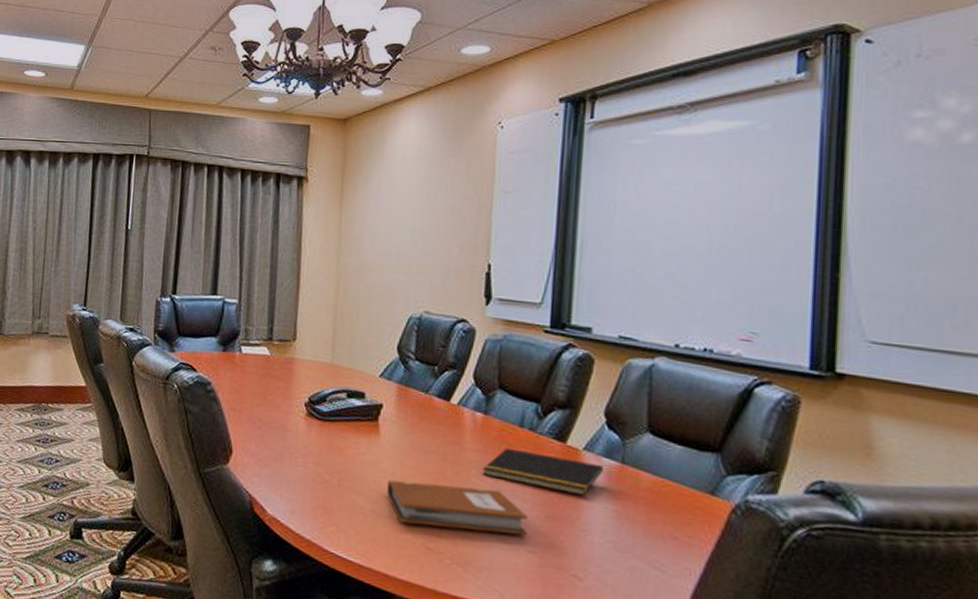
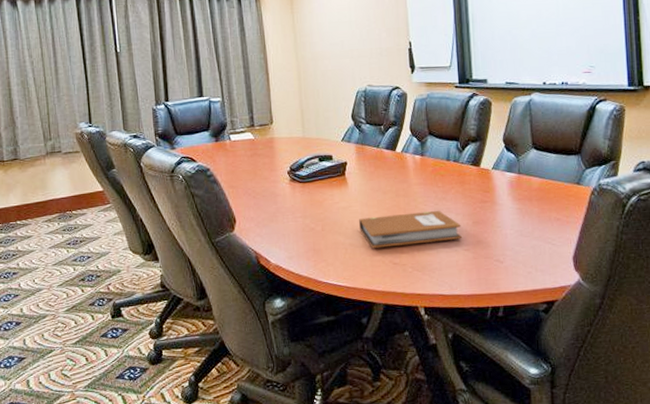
notepad: present [482,448,603,496] -> none [425,177,507,203]

